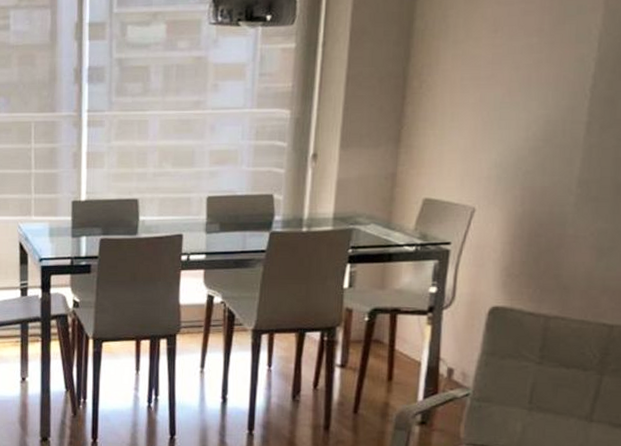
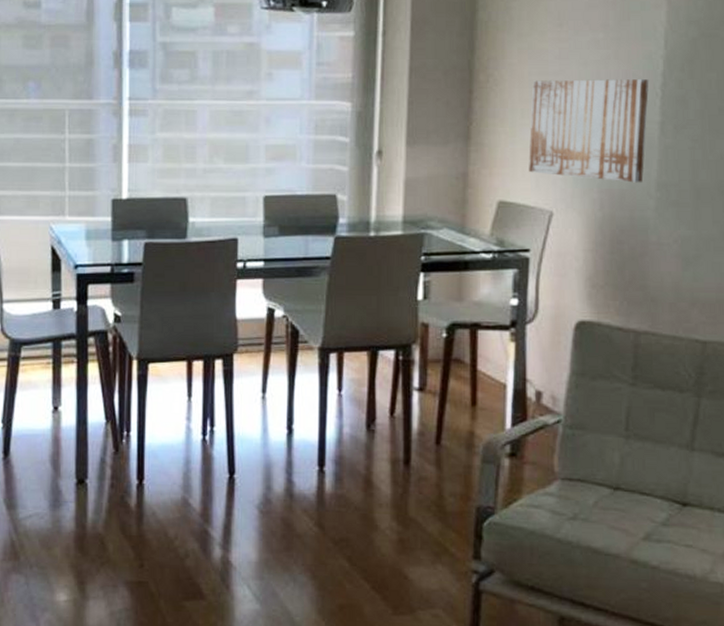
wall art: none [455,81,580,180] -> present [529,79,649,183]

